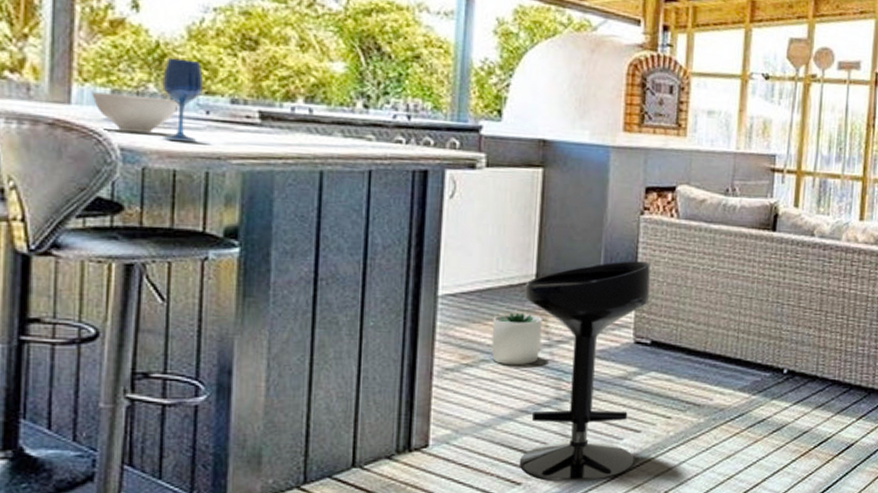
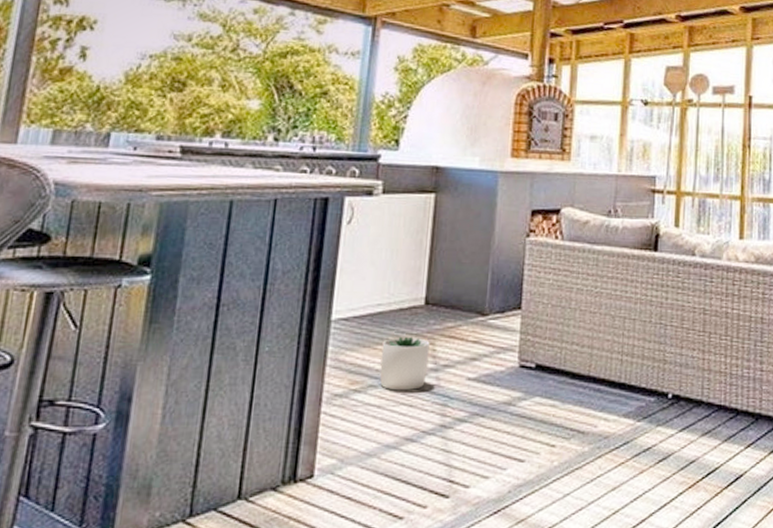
bowl: present [92,92,179,134] -> none [36,132,111,169]
wineglass: present [162,58,203,142] -> none [93,100,135,176]
bar stool: present [519,261,651,482] -> none [402,283,536,516]

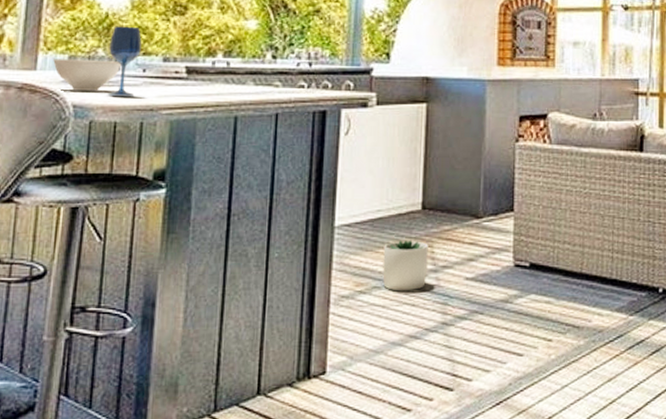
bowl: none [36,132,111,169] -> present [53,59,122,91]
wineglass: none [93,100,135,176] -> present [107,26,142,97]

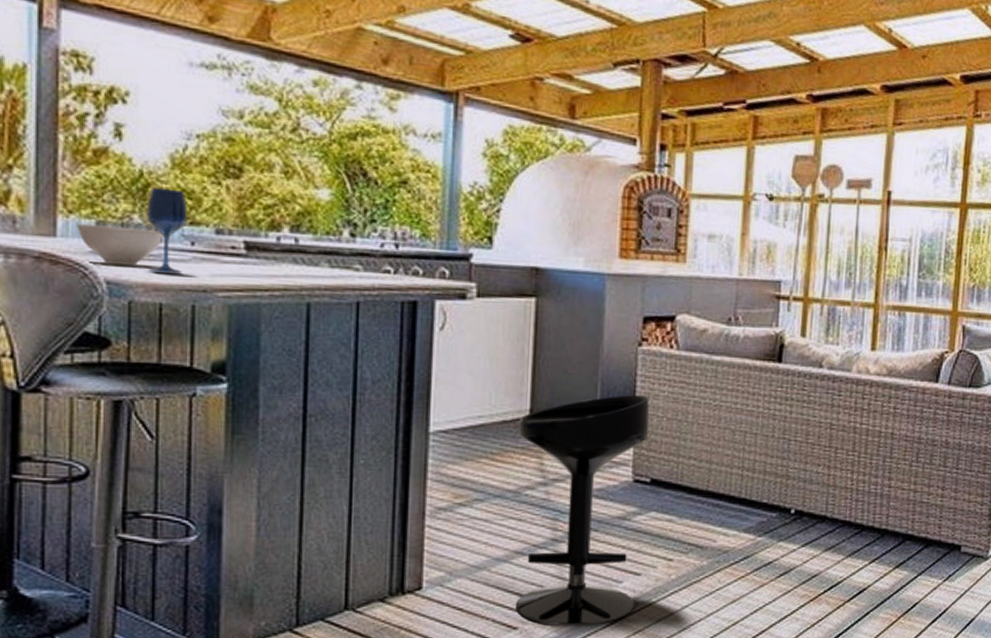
planter: present [382,240,428,291] -> none [485,449,537,505]
bar stool: none [409,186,527,408] -> present [515,395,650,627]

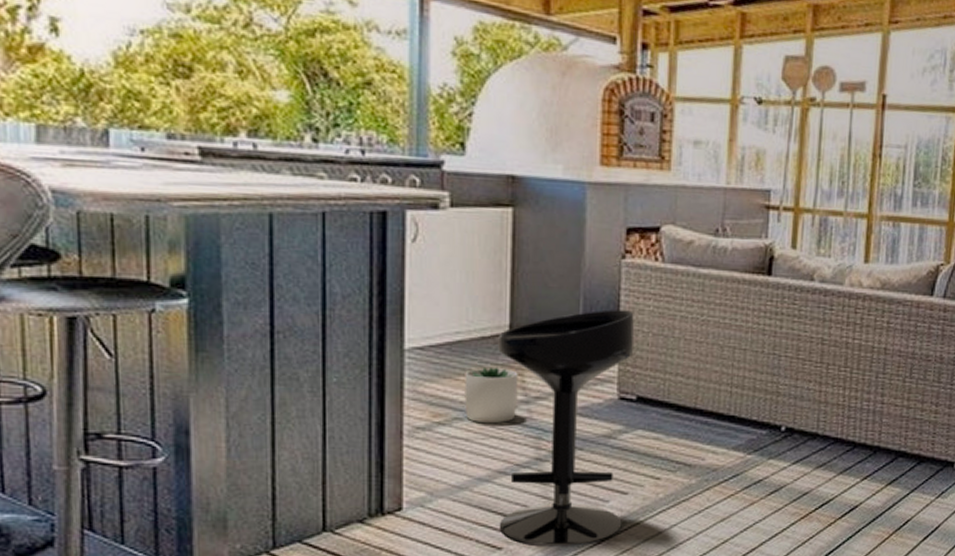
bowl: present [77,224,164,266] -> none [15,127,111,174]
wineglass: present [147,187,187,275] -> none [90,88,135,183]
planter: none [485,449,537,505] -> present [464,367,518,424]

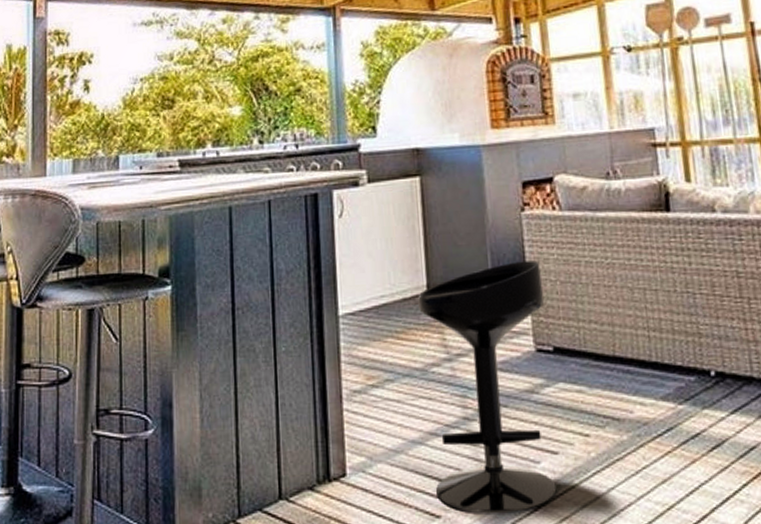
planter: present [464,367,518,424] -> none [391,326,441,384]

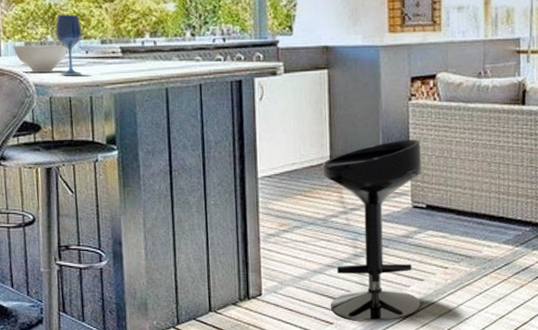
bowl: none [60,161,120,194] -> present [13,45,68,72]
wineglass: none [107,125,136,196] -> present [55,14,82,76]

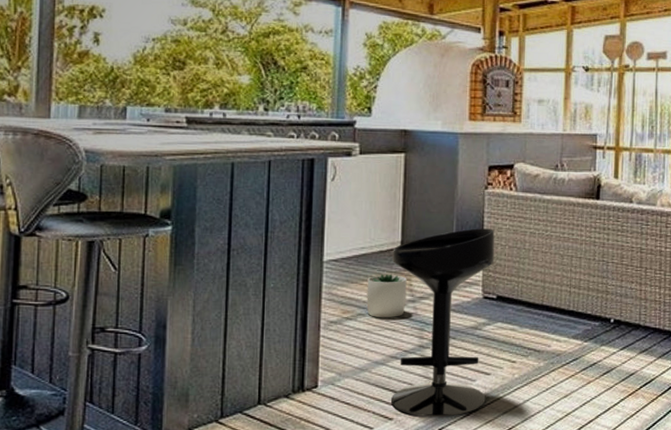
bowl: present [13,45,68,72] -> none [65,108,128,138]
wineglass: present [55,14,82,76] -> none [115,79,145,144]
planter: none [300,187,339,230] -> present [366,274,407,318]

